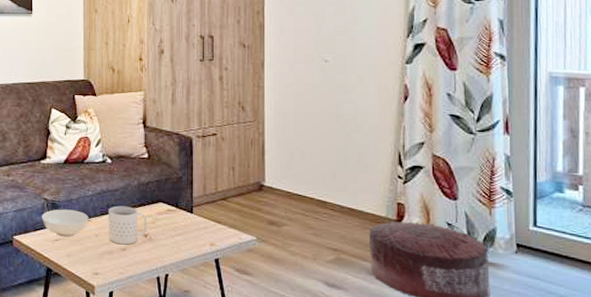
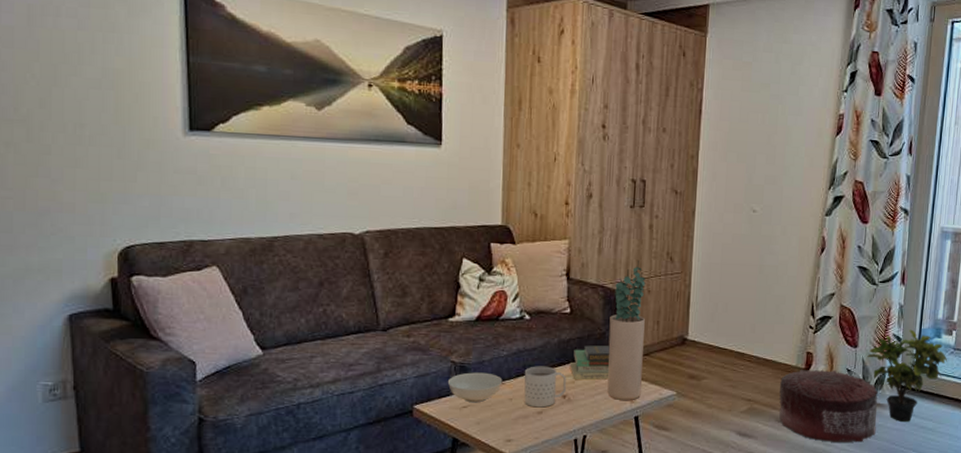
books: none [149,188,188,222] -> present [569,345,610,381]
vase: none [185,109,221,244] -> present [607,259,646,401]
potted plant: none [470,182,577,285] -> present [867,329,948,422]

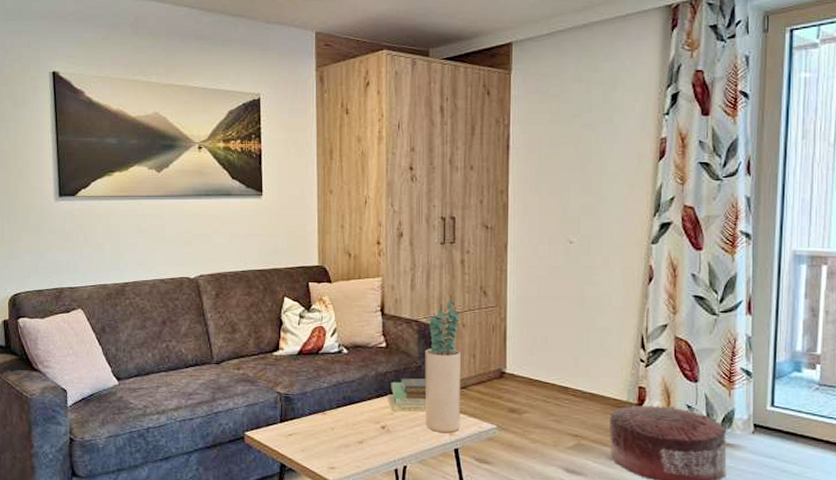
bowl: present [447,372,503,403] -> none [274,402,324,431]
mug: present [524,366,566,408] -> none [344,397,384,438]
potted plant: present [867,329,948,422] -> none [710,363,813,464]

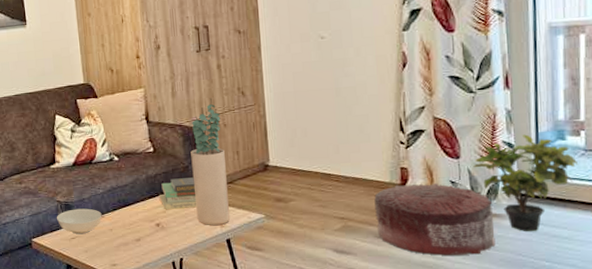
bowl: none [274,402,324,431] -> present [56,208,102,235]
potted plant: none [710,363,813,464] -> present [472,134,579,231]

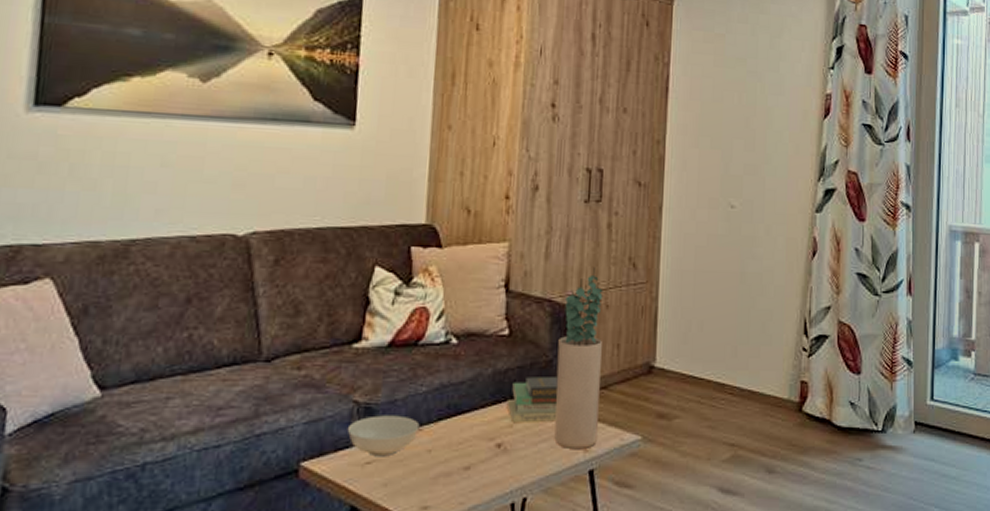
pouf: present [374,182,496,256] -> none [769,402,889,498]
potted plant: present [472,134,579,231] -> none [872,350,969,469]

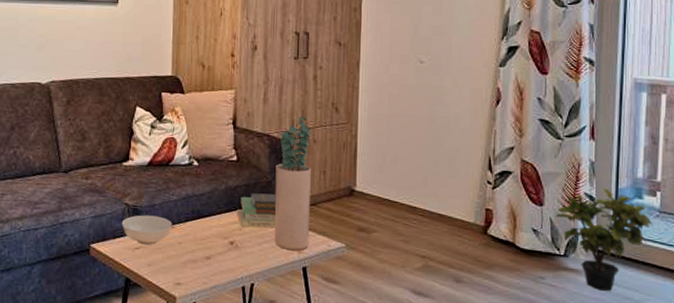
potted plant: none [872,350,969,469] -> present [555,188,653,291]

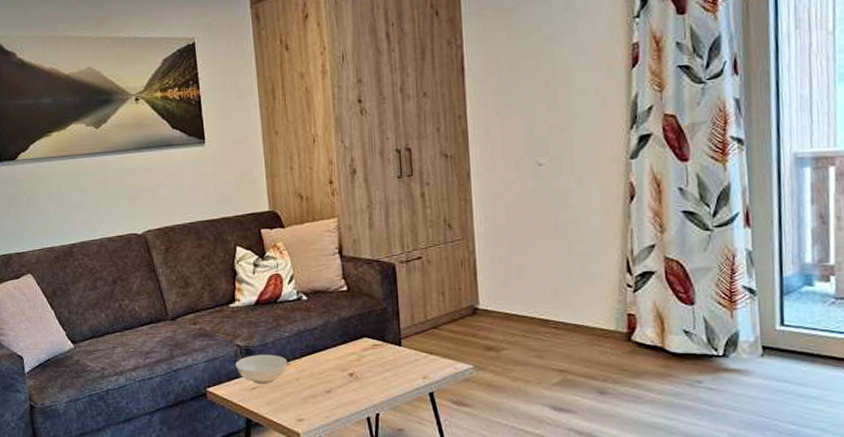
books: present [236,193,276,228] -> none [353,321,396,358]
vase: present [274,109,311,251] -> none [389,230,434,377]
potted plant: present [555,188,653,291] -> none [709,279,829,389]

